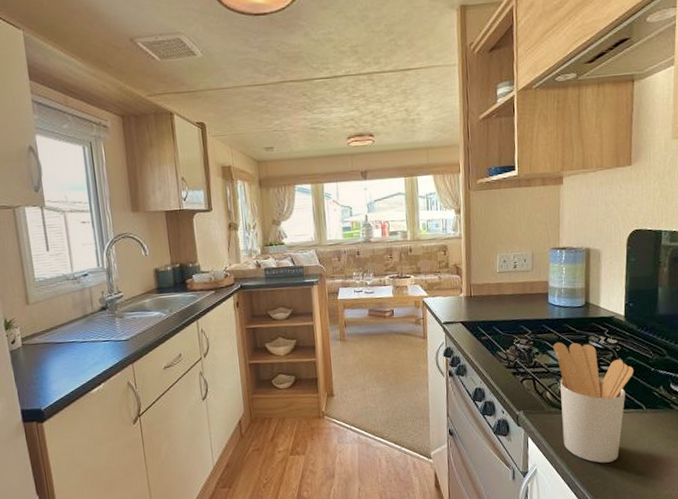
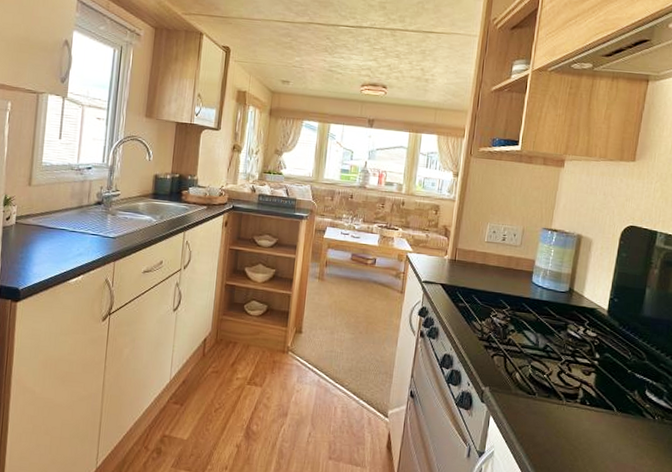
utensil holder: present [553,342,634,463] -> none [525,323,610,461]

